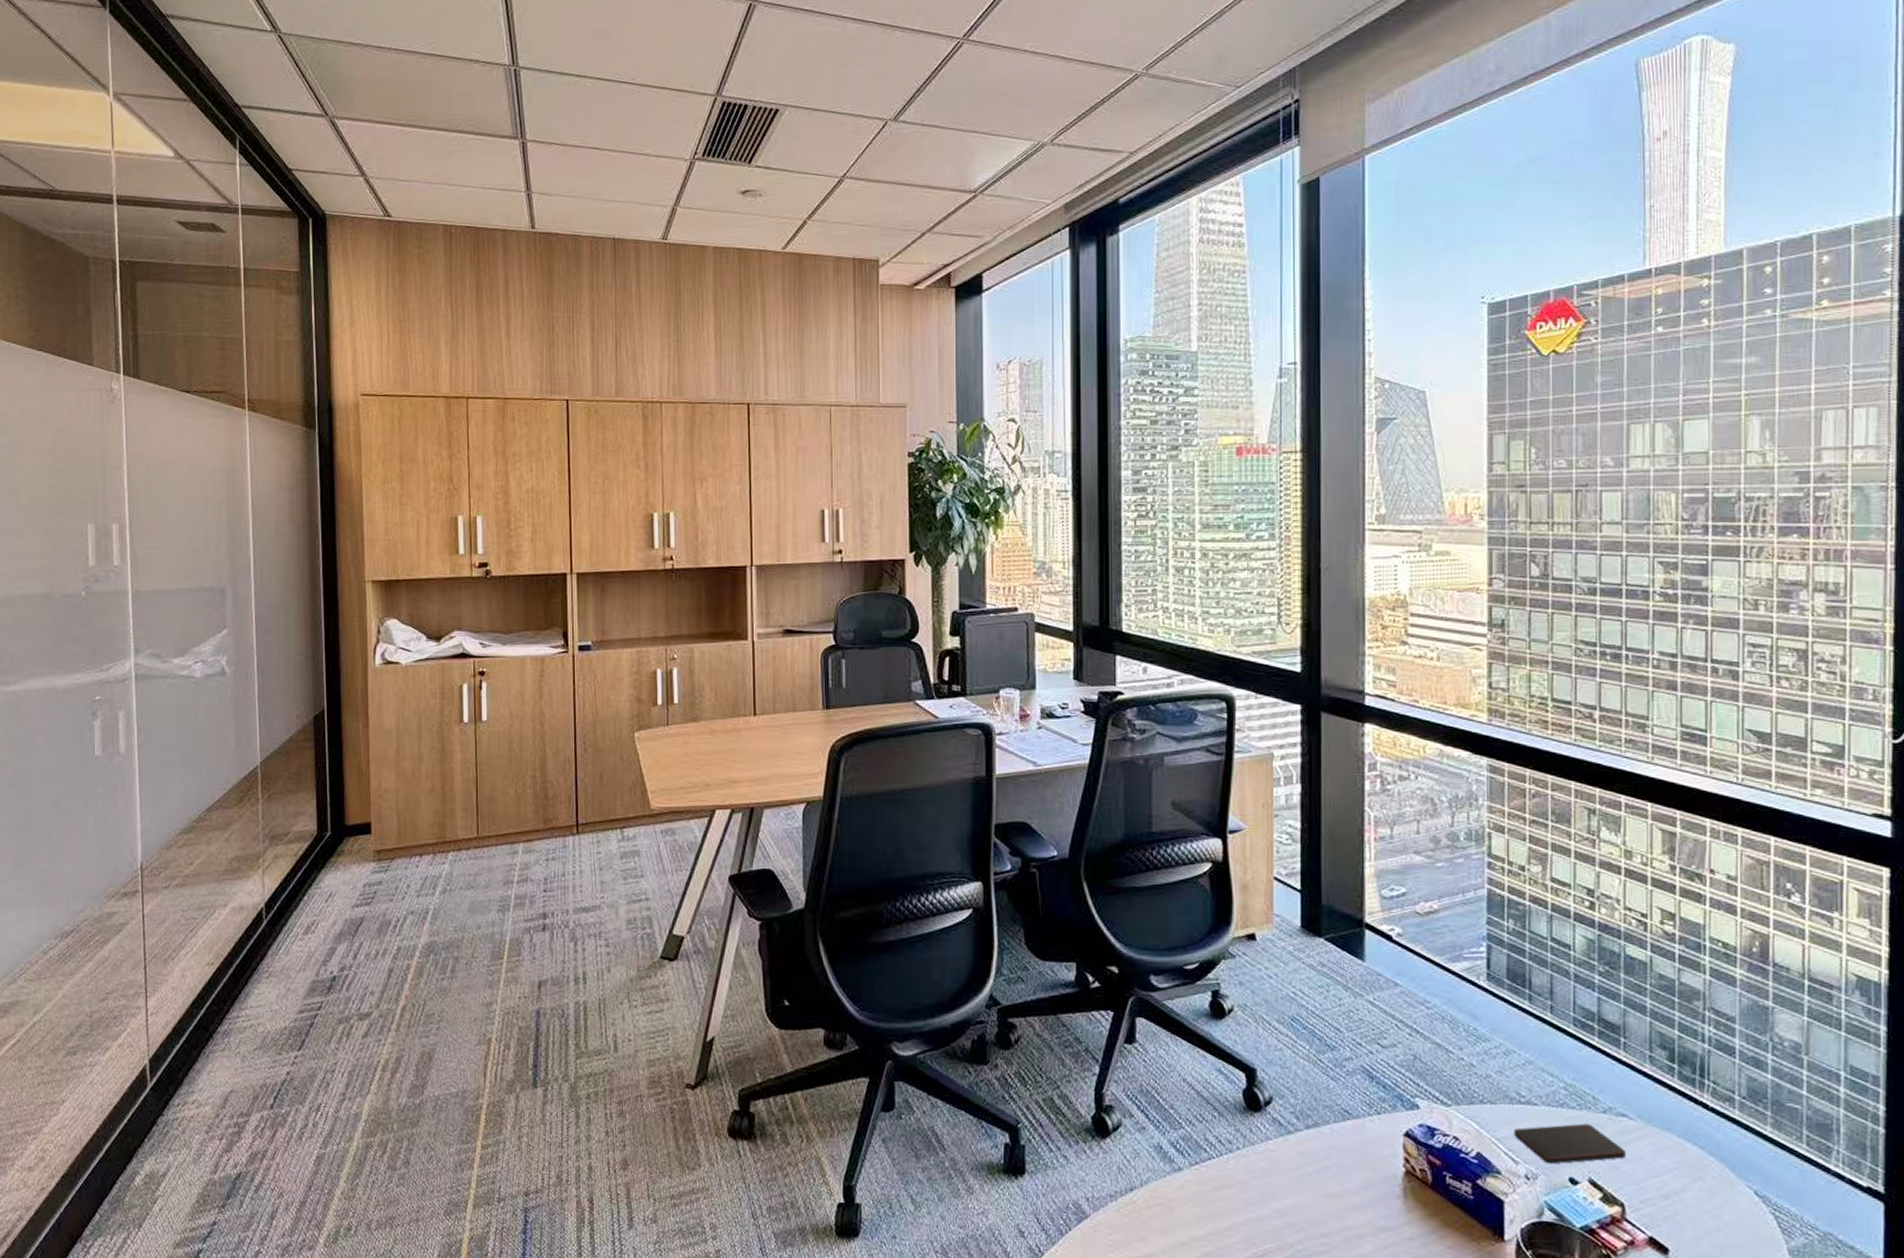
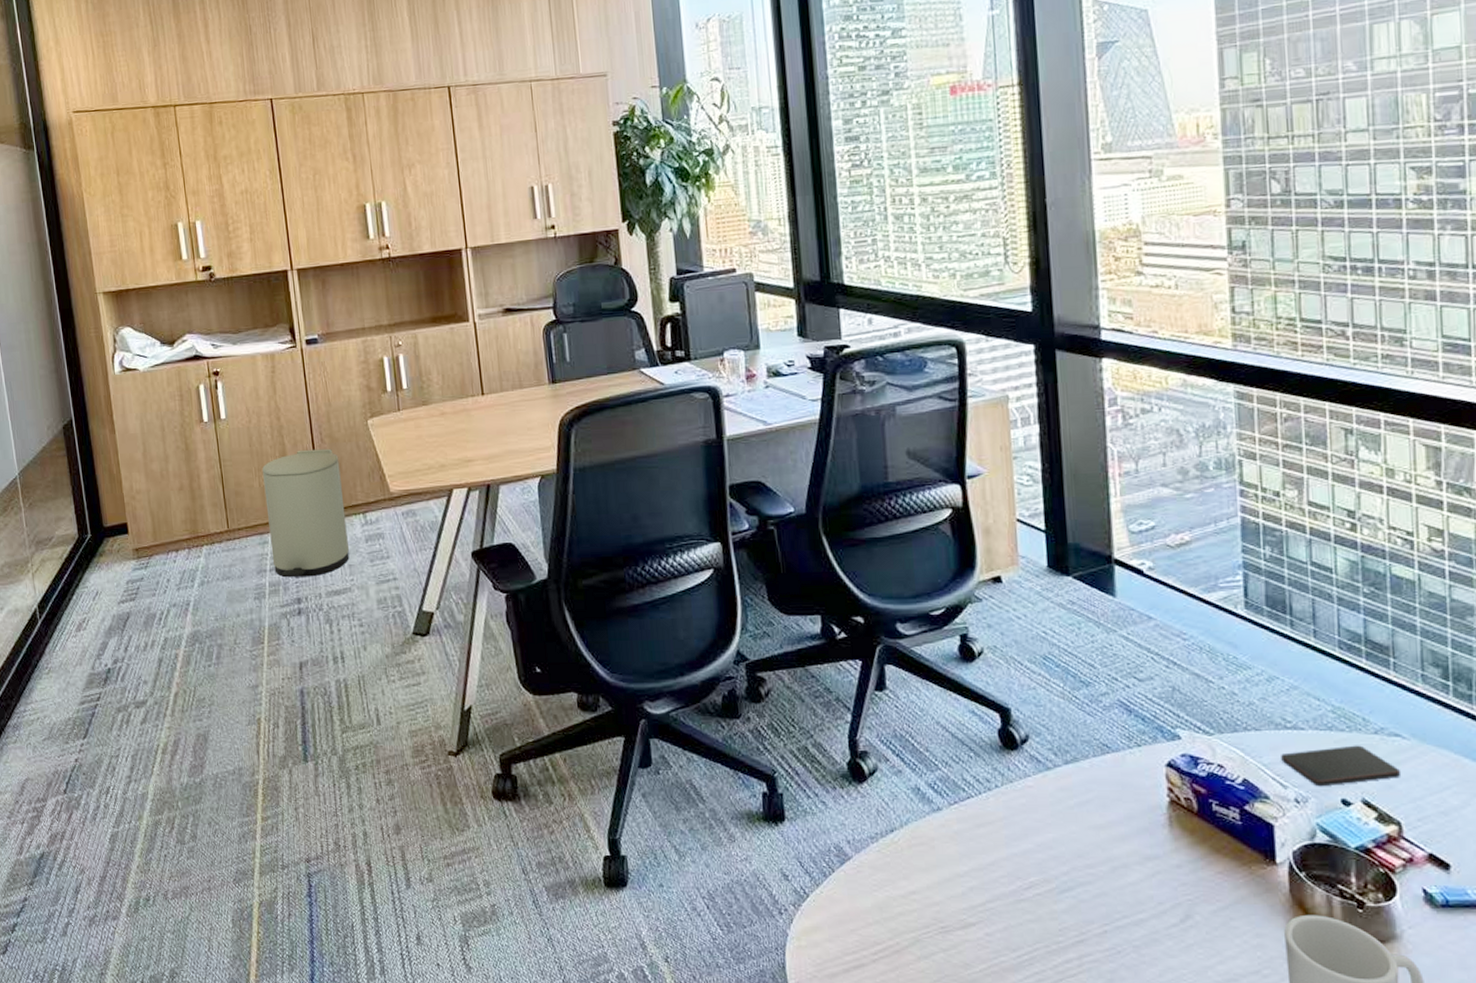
pedal bin: none [520,758,602,892] -> present [262,448,349,578]

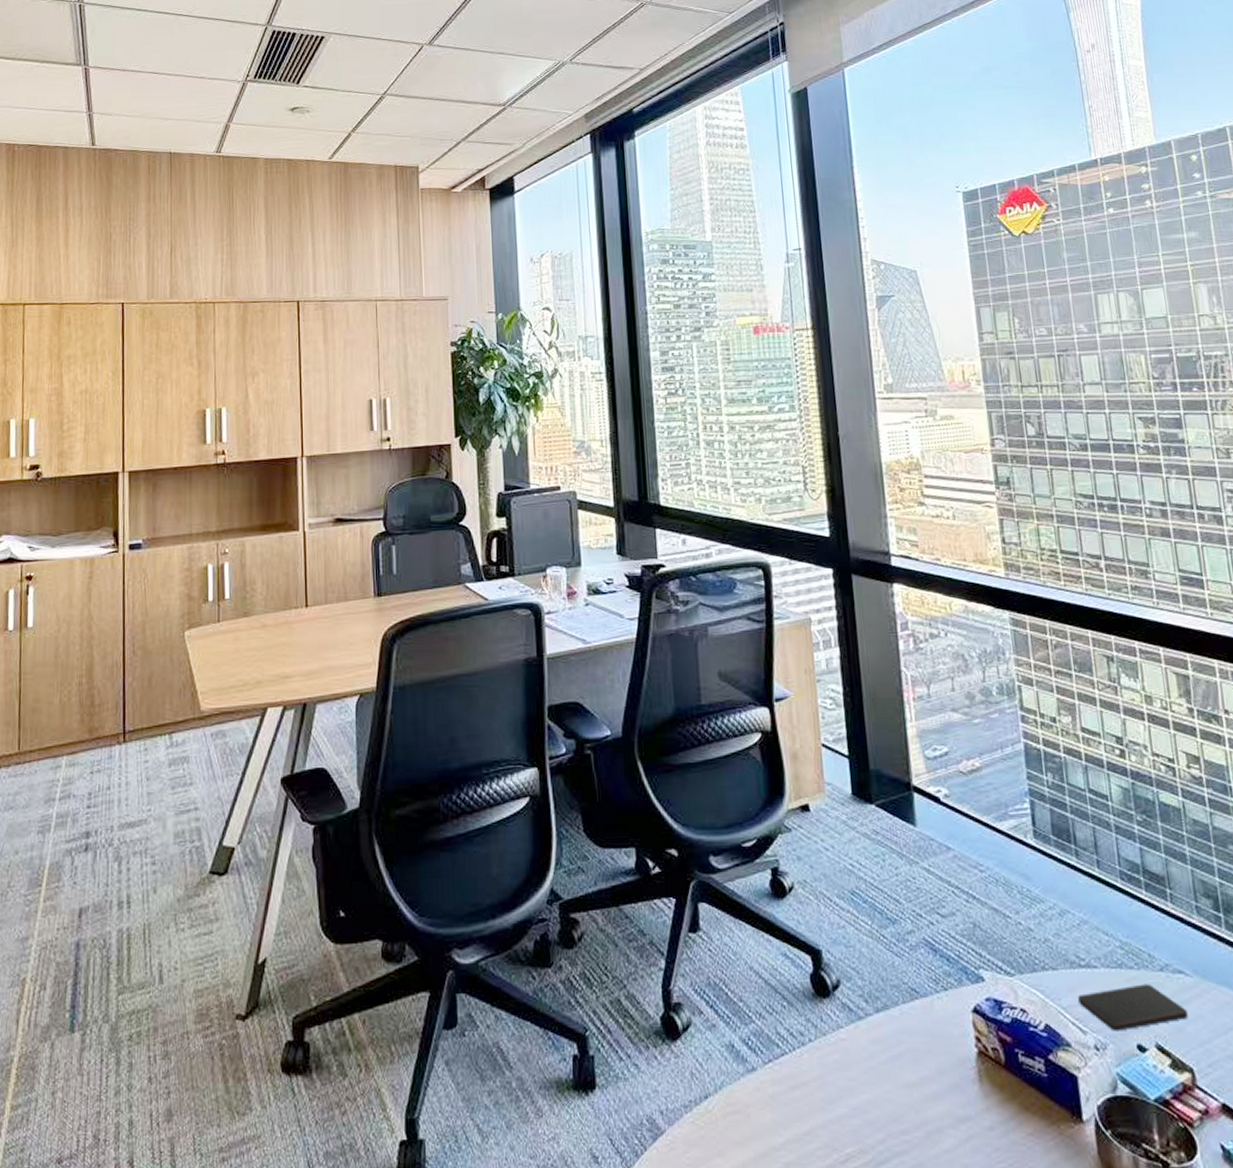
pedal bin: present [262,448,349,578] -> none [64,661,150,808]

